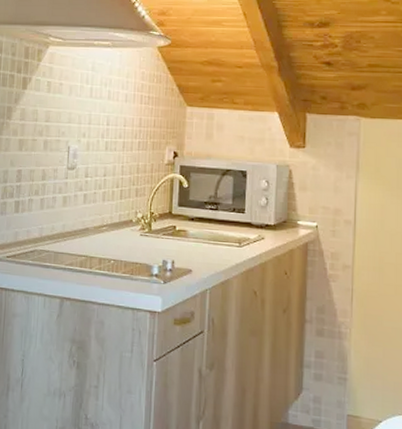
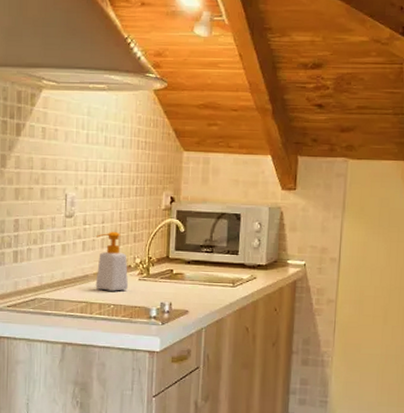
soap bottle: none [96,184,130,246] -> present [95,231,129,291]

